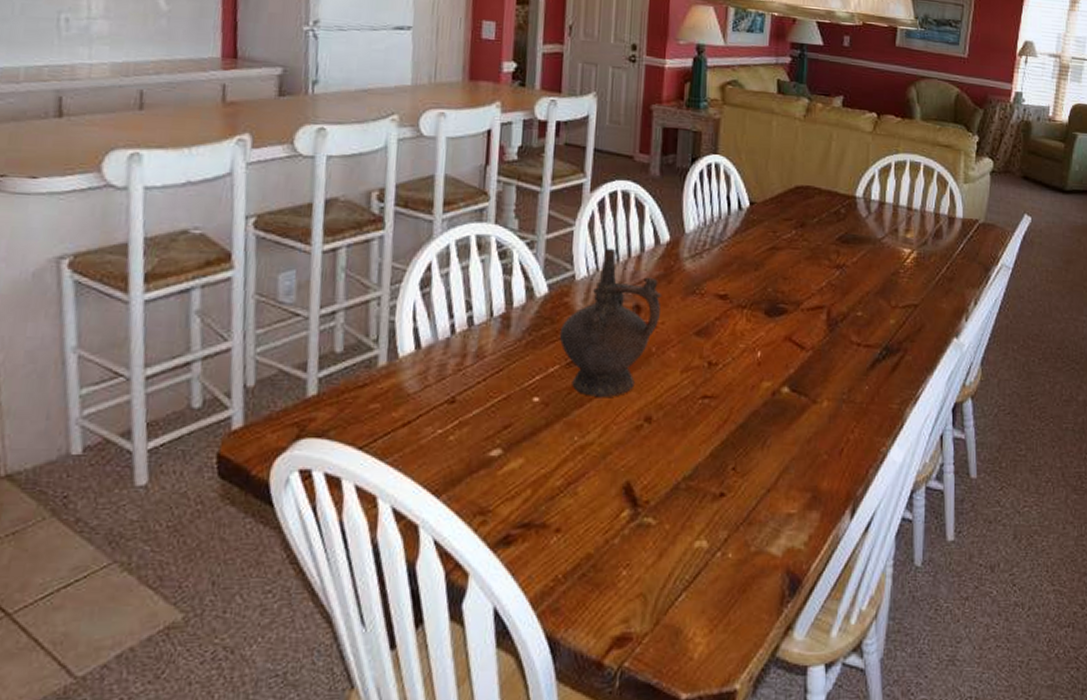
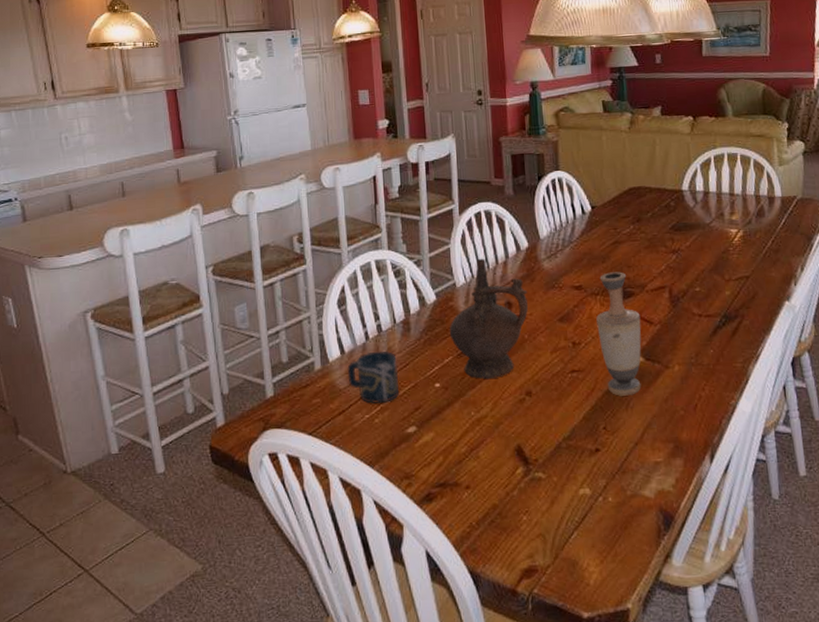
cup: none [421,349,488,416] -> present [347,351,400,404]
vase: none [739,282,791,432] -> present [596,272,642,396]

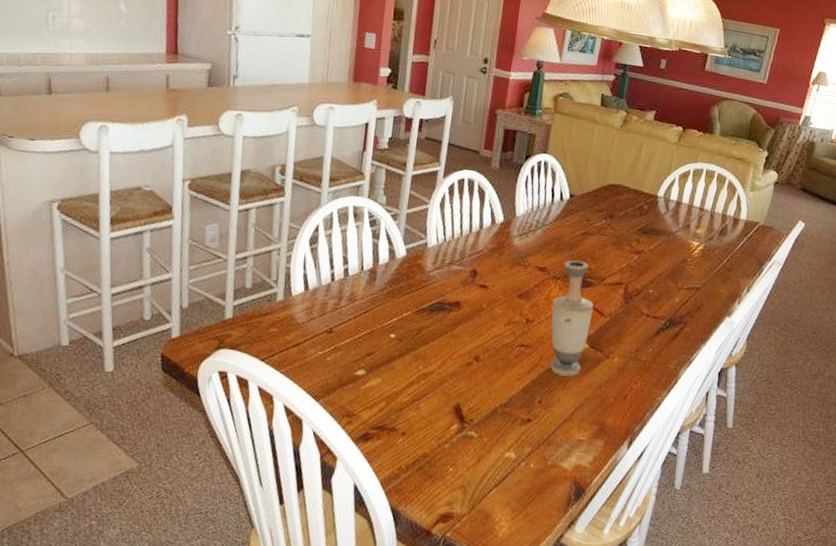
cup: present [347,351,400,404] -> none [308,293,358,343]
ceremonial vessel: present [449,258,529,379] -> none [412,223,494,339]

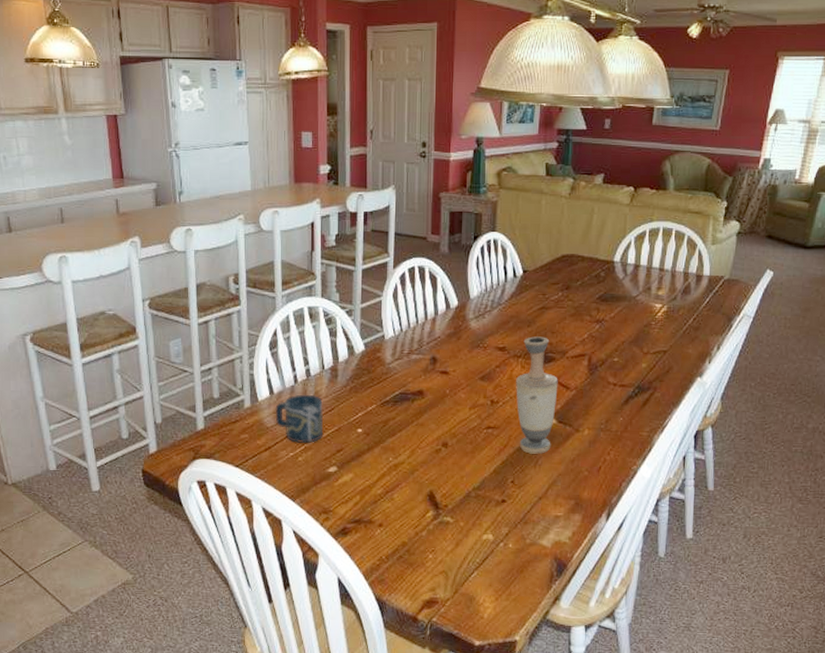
cup: none [308,293,358,343] -> present [275,394,324,443]

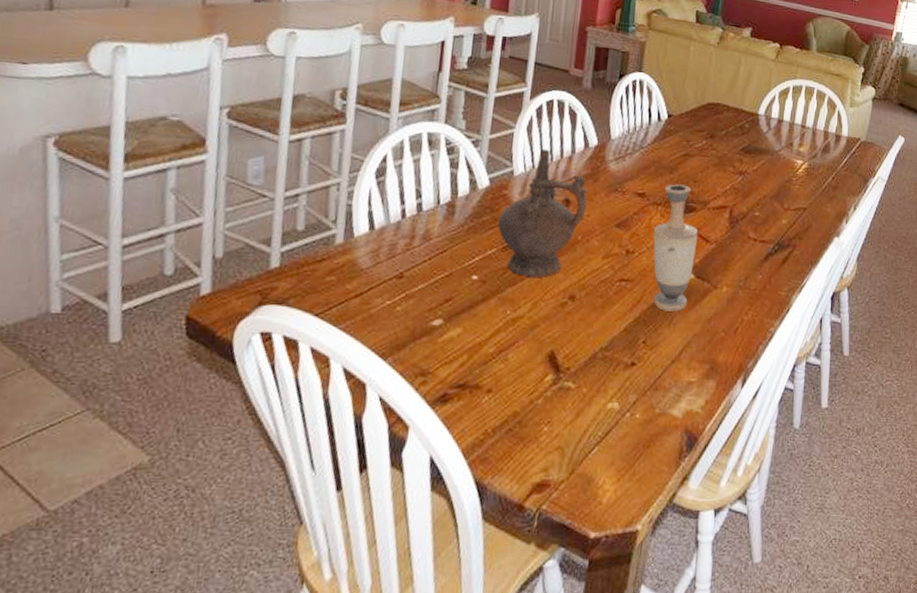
cup: present [275,394,324,443] -> none [373,232,434,290]
ceremonial vessel: none [374,313,453,428] -> present [497,148,589,278]

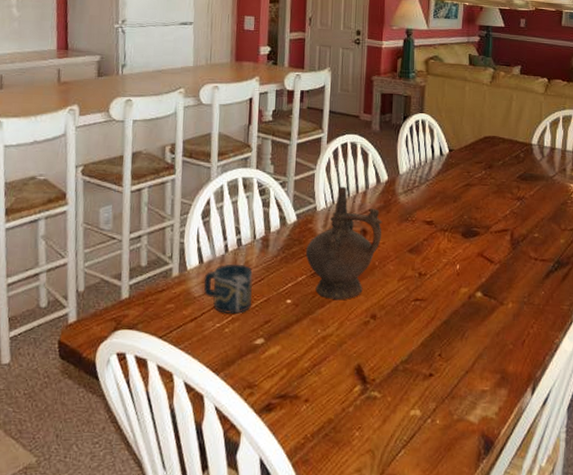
cup: none [373,232,434,290] -> present [203,264,253,314]
vase: present [653,184,698,312] -> none [443,211,483,327]

